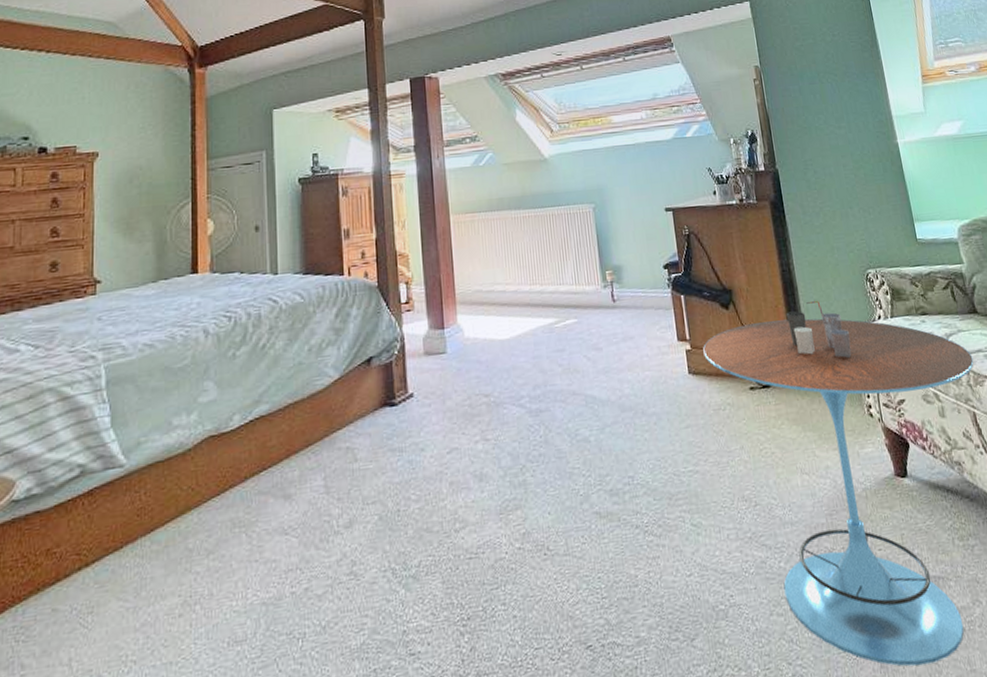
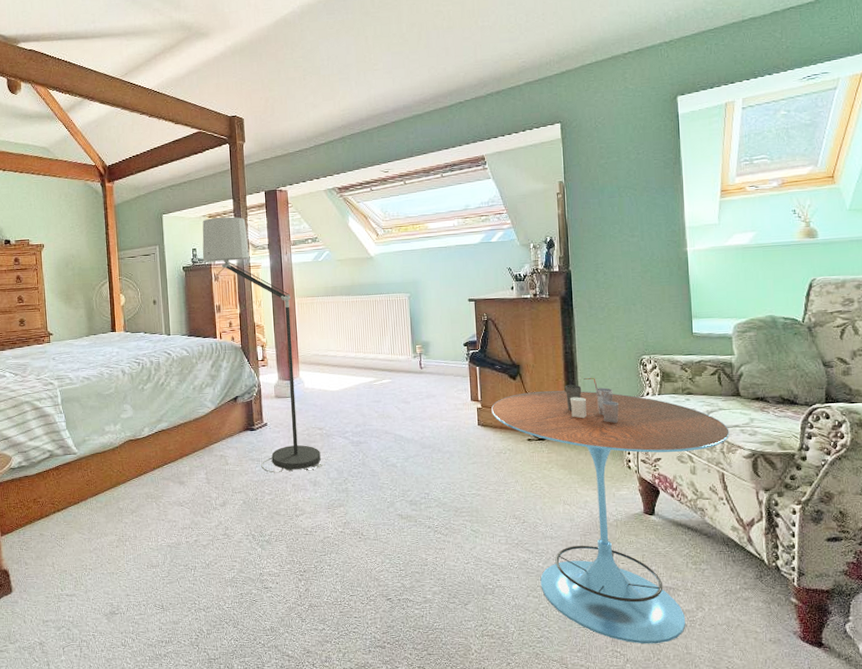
floor lamp: none [326,111,492,467] -> present [202,217,323,472]

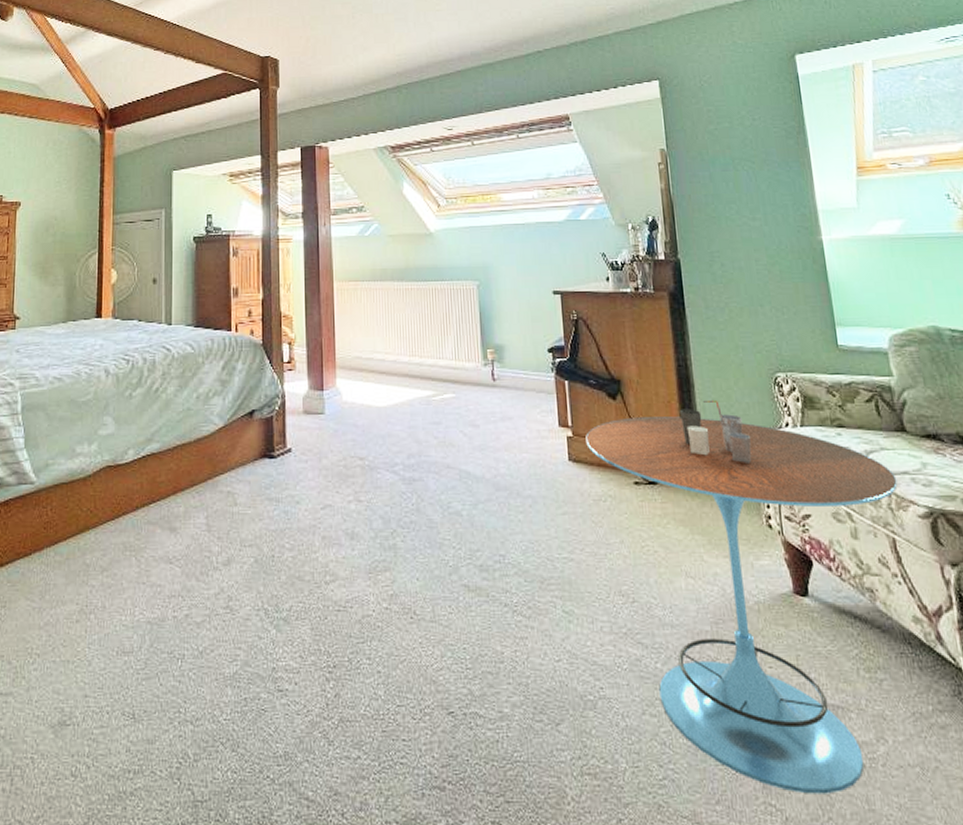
floor lamp: present [202,217,323,472] -> none [219,177,364,518]

